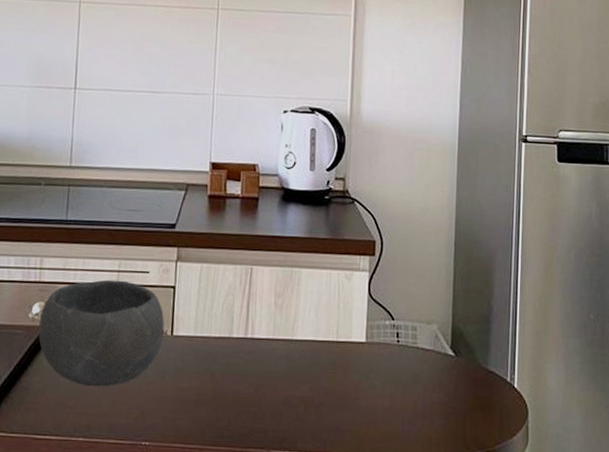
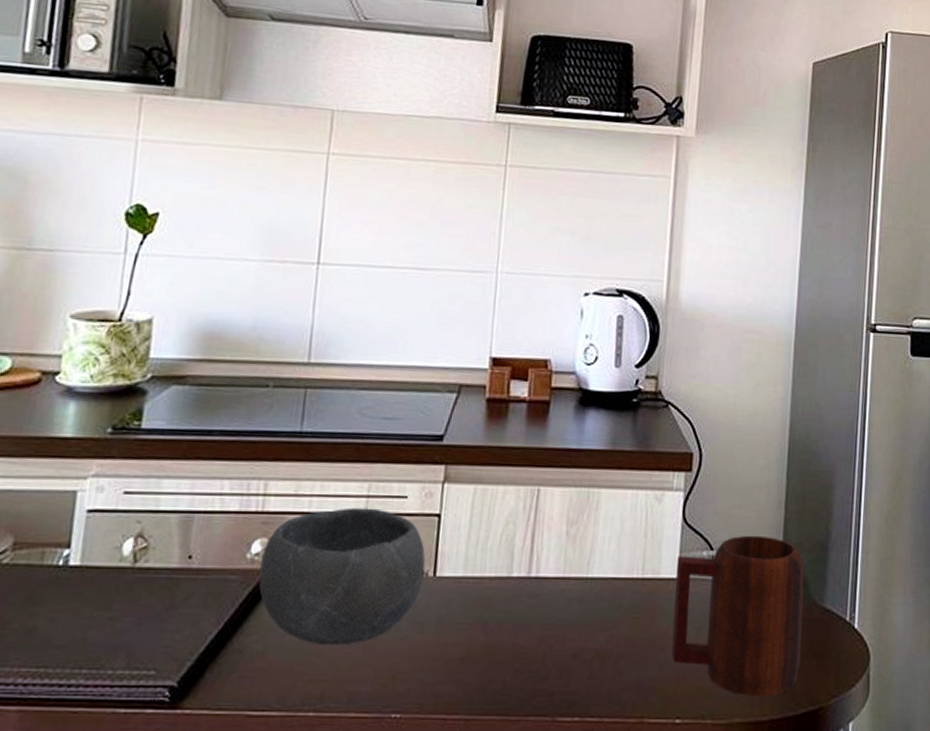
mug: none [361,308,471,441] -> present [671,535,805,697]

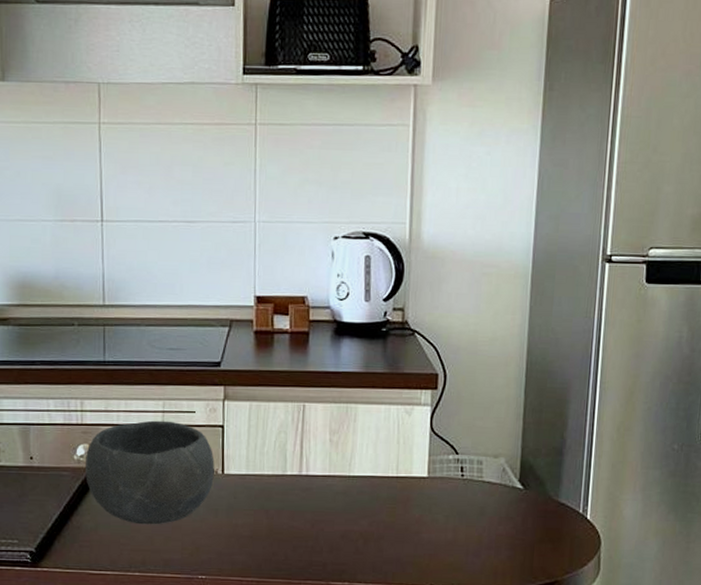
mug: present [671,535,805,697] -> none [423,442,541,572]

